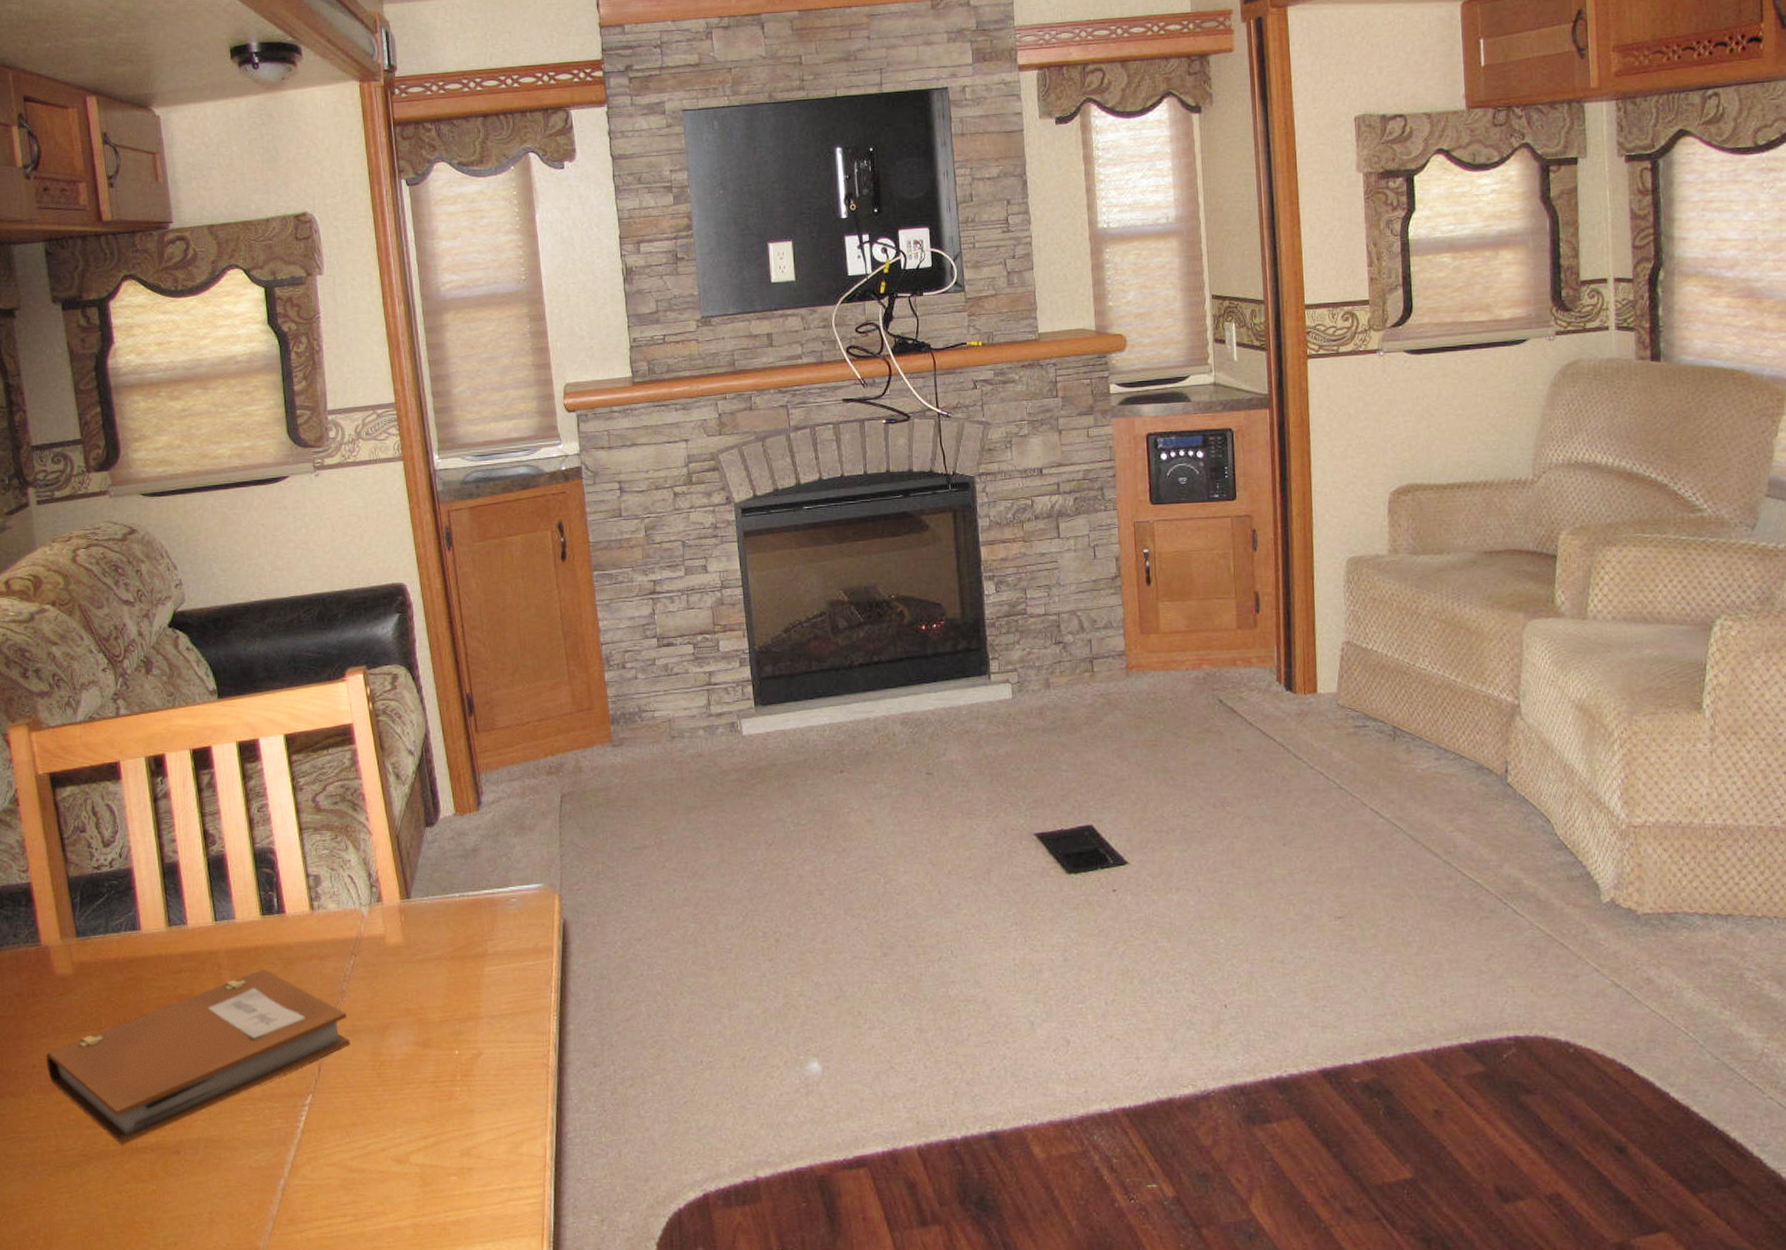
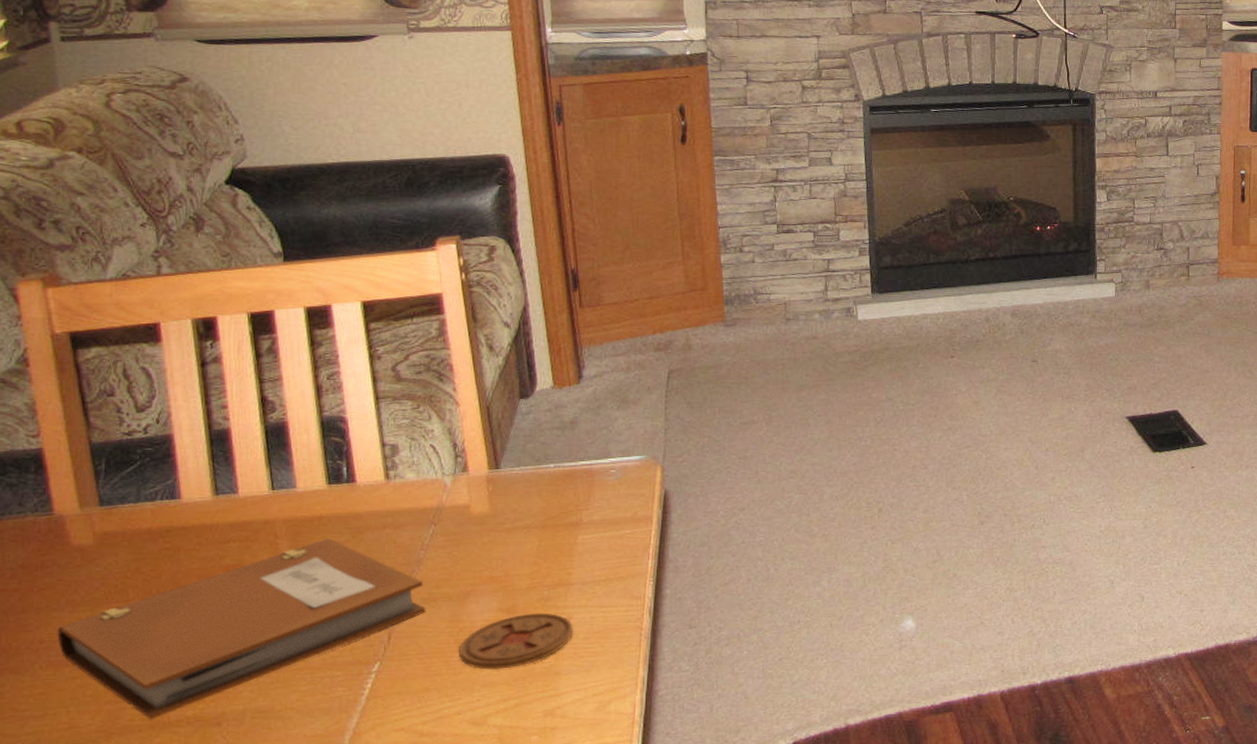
coaster: none [381,1047,484,1105] -> present [459,612,573,670]

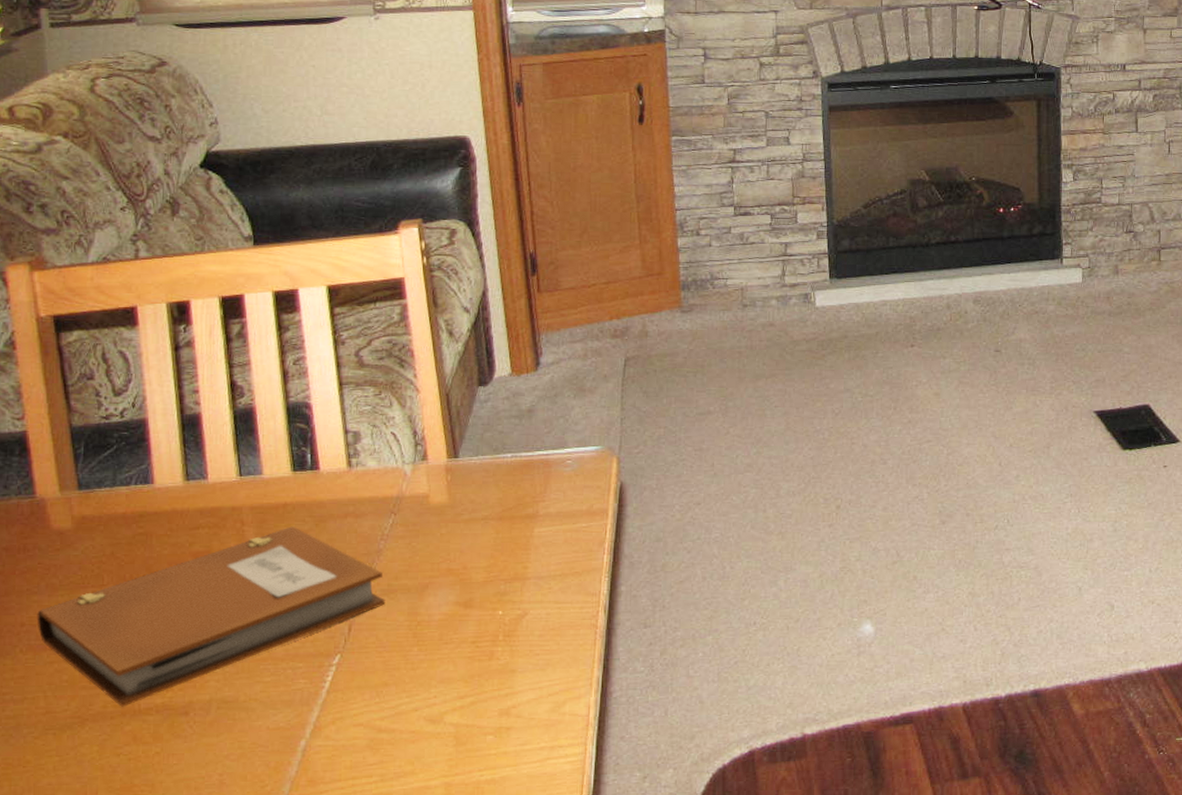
coaster: present [459,612,573,670] -> none [417,607,529,665]

